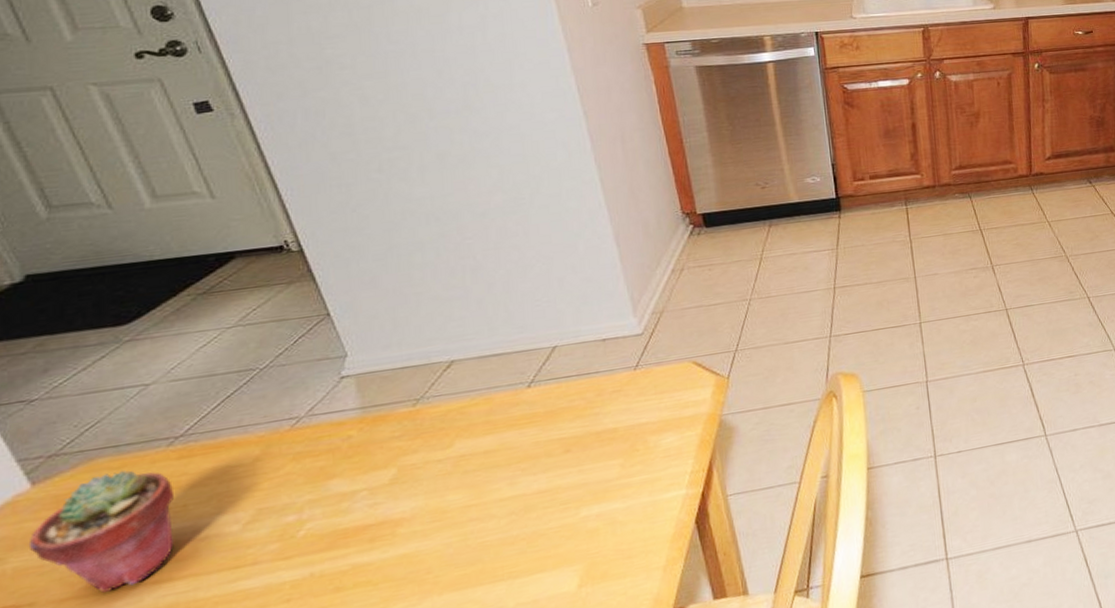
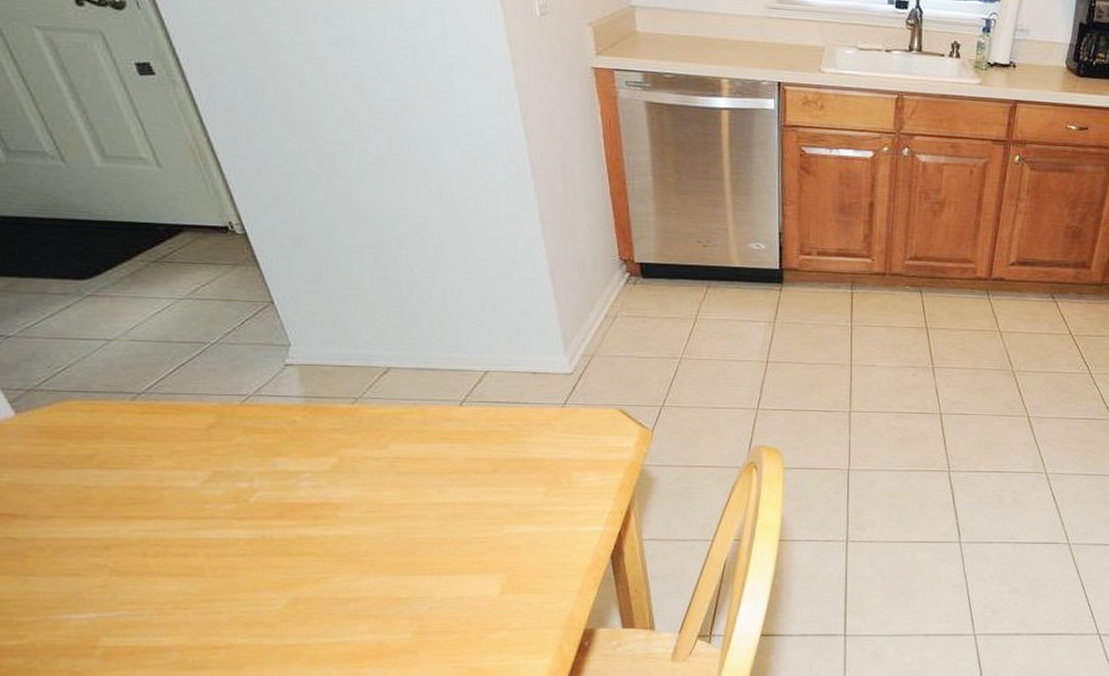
potted succulent: present [28,470,175,593] -> none [17,414,142,518]

